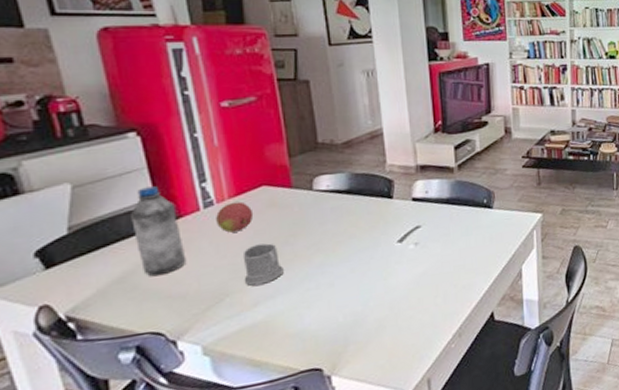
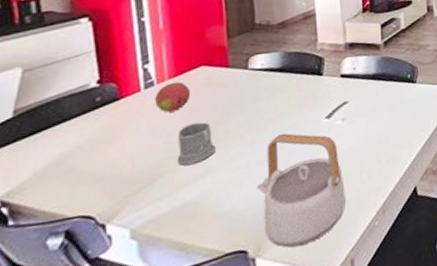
water bottle: present [131,186,187,277] -> none [75,69,123,158]
teapot: none [328,256,421,367] -> present [256,133,346,248]

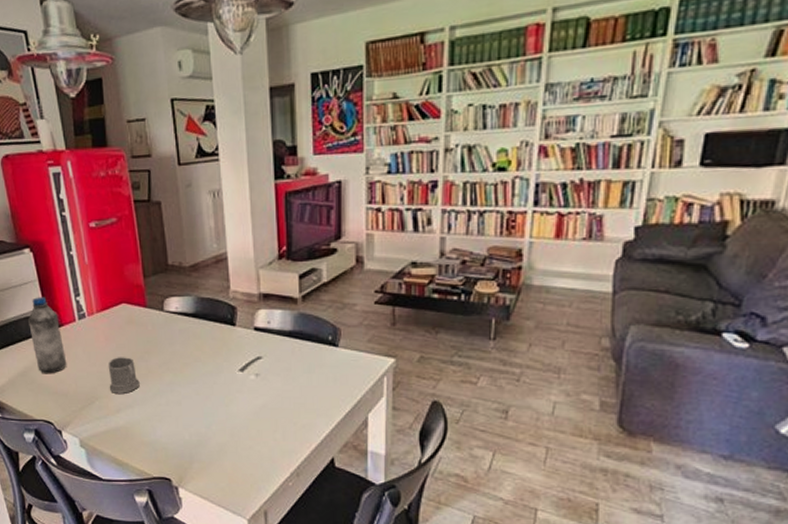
water bottle: none [75,69,123,158] -> present [28,297,67,374]
fruit: present [155,82,191,113] -> none [88,316,116,344]
teapot: present [256,133,346,248] -> none [176,379,259,487]

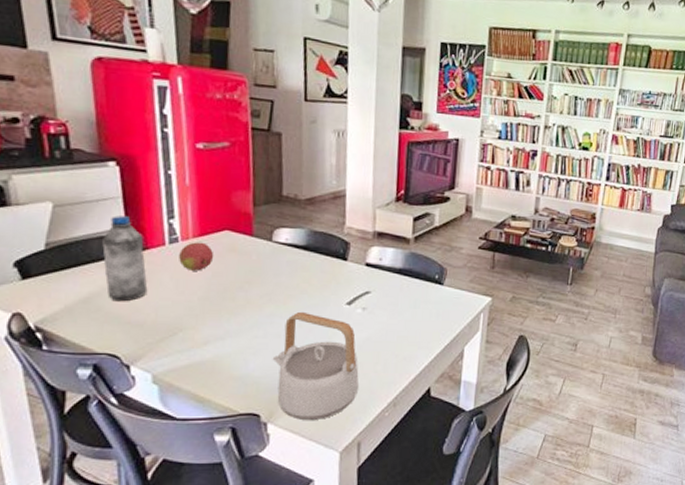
fruit: none [88,316,116,344] -> present [179,242,214,271]
mug: present [108,357,140,395] -> none [197,286,236,326]
teapot: none [176,379,259,487] -> present [272,311,359,421]

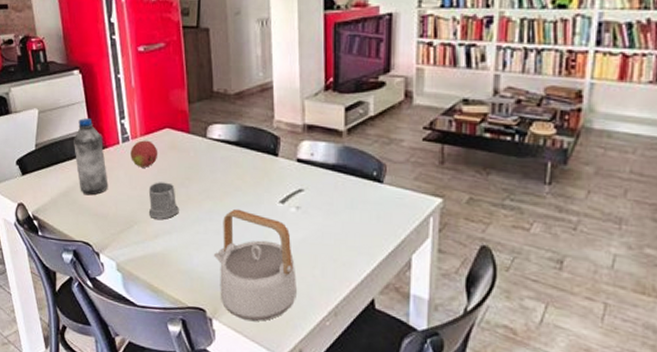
mug: none [197,286,236,326] -> present [148,182,179,220]

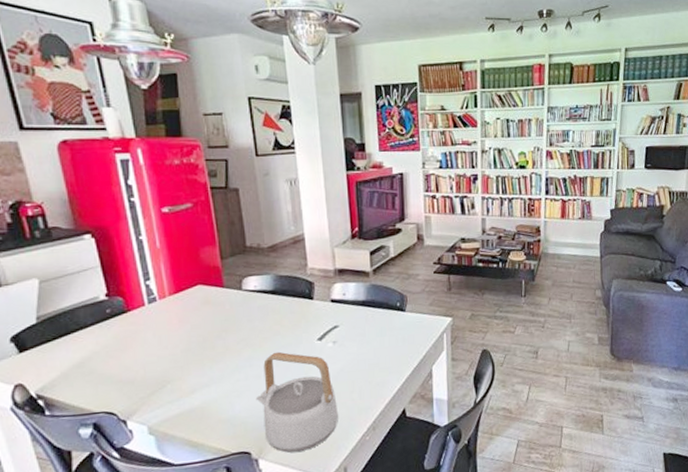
water bottle: present [74,118,109,196] -> none [88,283,134,363]
fruit: present [131,140,158,168] -> none [159,299,191,326]
mug: present [148,182,179,220] -> none [181,337,217,376]

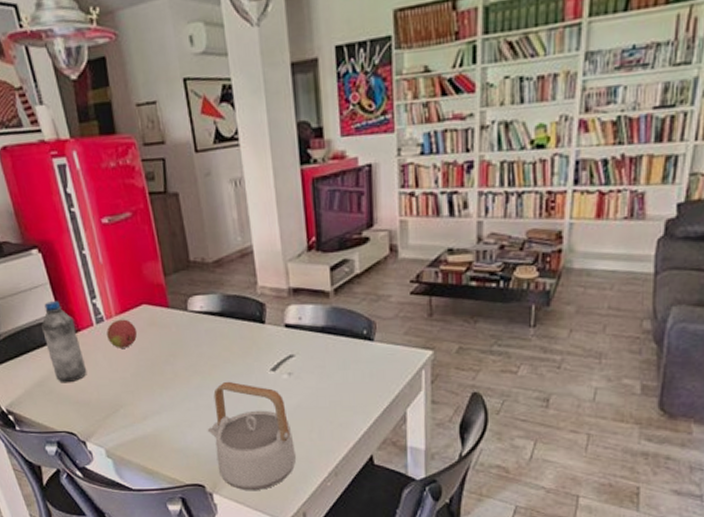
water bottle: none [88,283,134,363] -> present [41,301,87,383]
fruit: none [159,299,191,326] -> present [107,319,138,348]

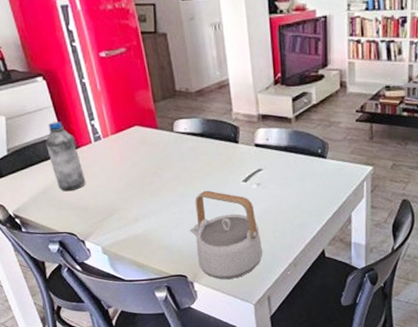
fruit: present [107,319,138,348] -> none [103,138,131,162]

